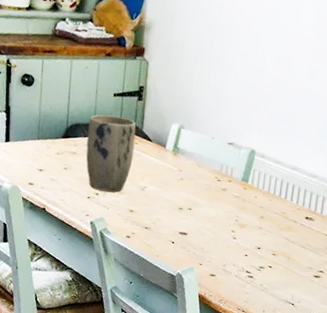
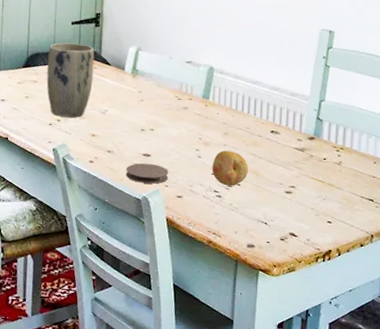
coaster: none [161,240,204,262] -> present [125,163,169,184]
fruit: none [245,233,281,268] -> present [212,150,249,186]

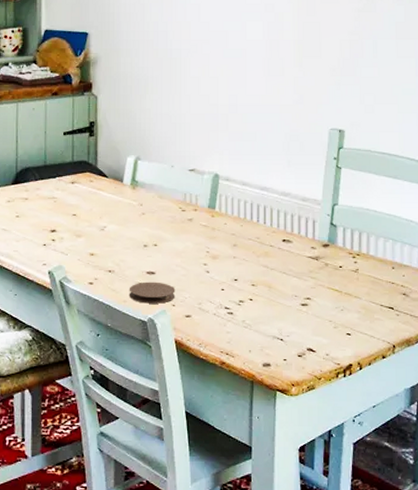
plant pot: present [46,42,95,118] -> none [38,155,90,236]
fruit: present [212,150,249,186] -> none [221,264,261,302]

